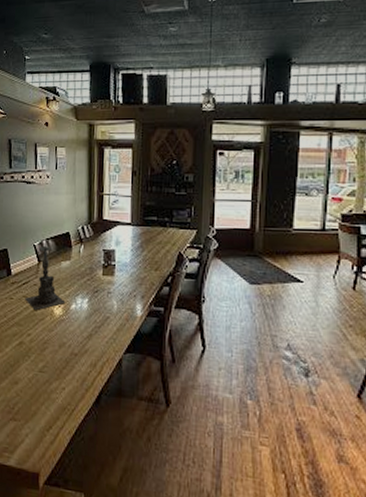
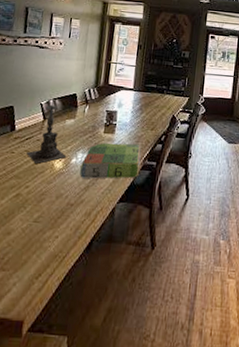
board game: none [81,286,146,327] -> present [80,143,141,179]

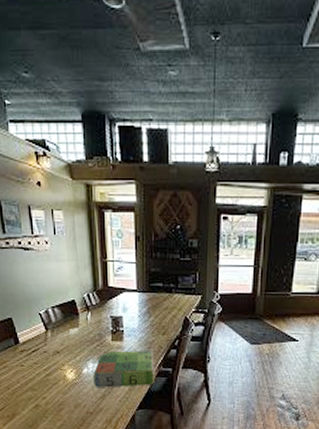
candle holder: present [26,98,67,164] -> none [36,306,77,375]

